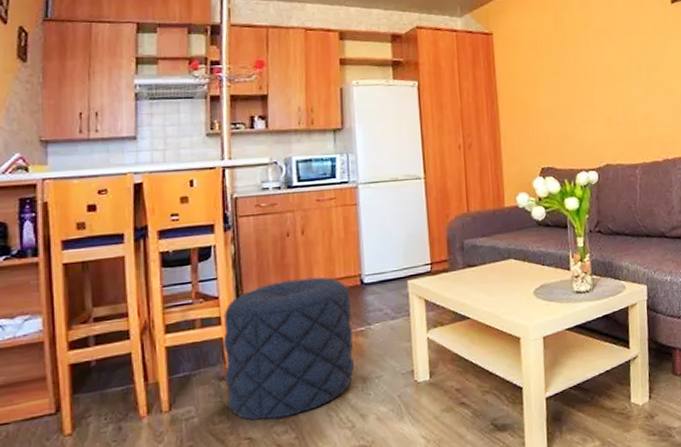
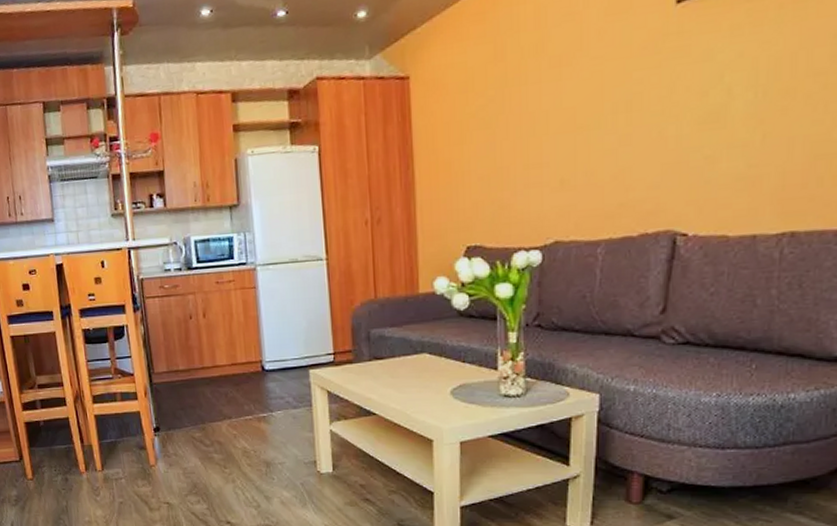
pouf: present [223,277,354,421] -> none [139,360,258,489]

